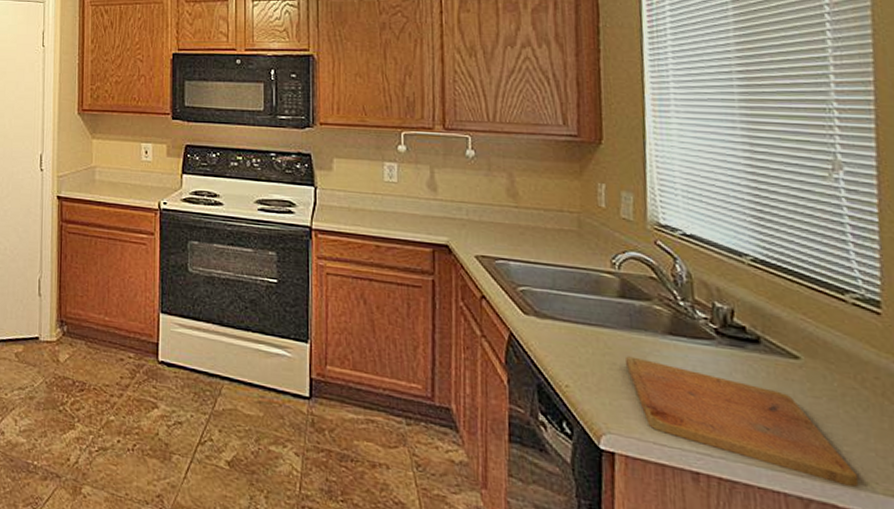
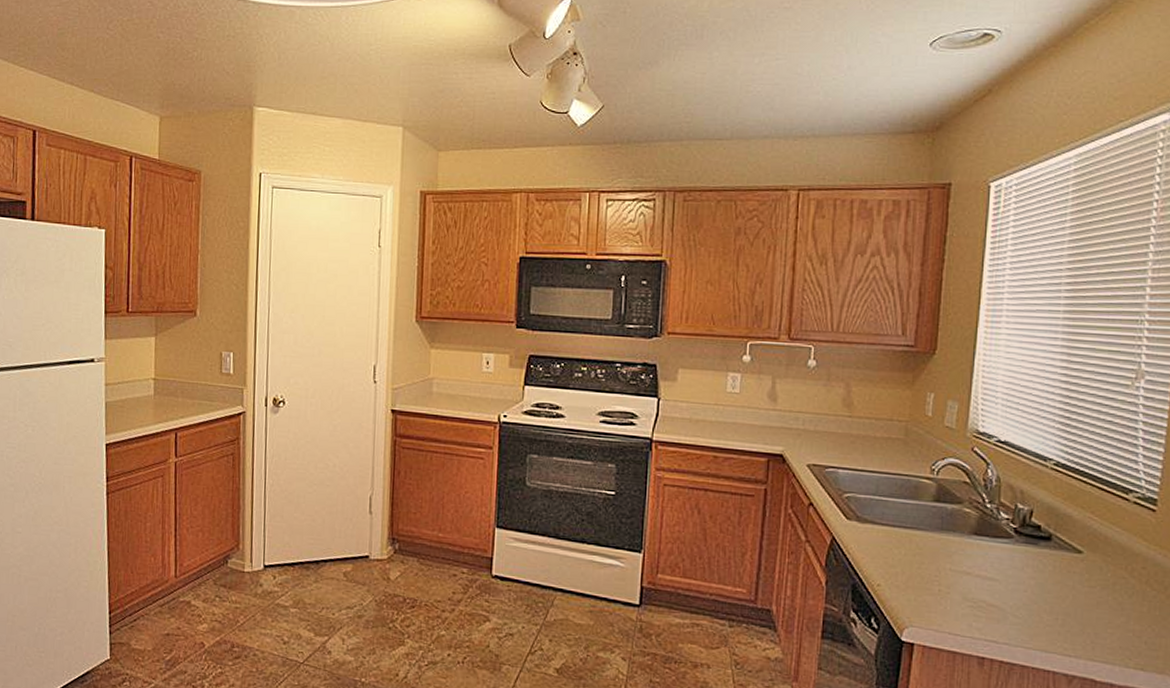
cutting board: present [624,356,859,487] -> none [932,556,1116,663]

